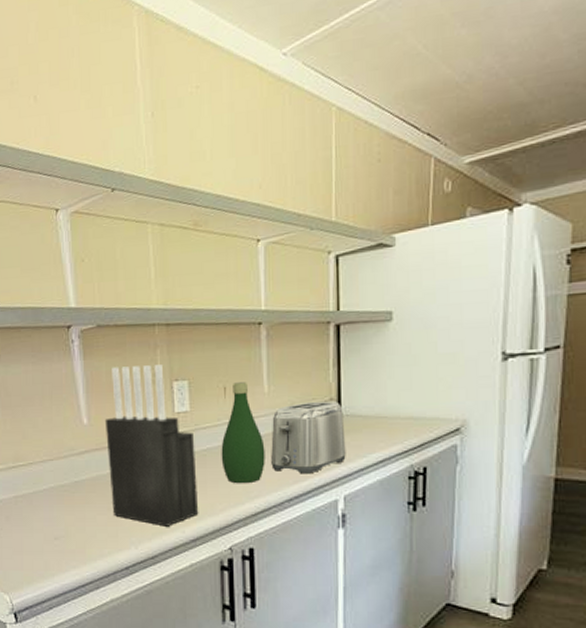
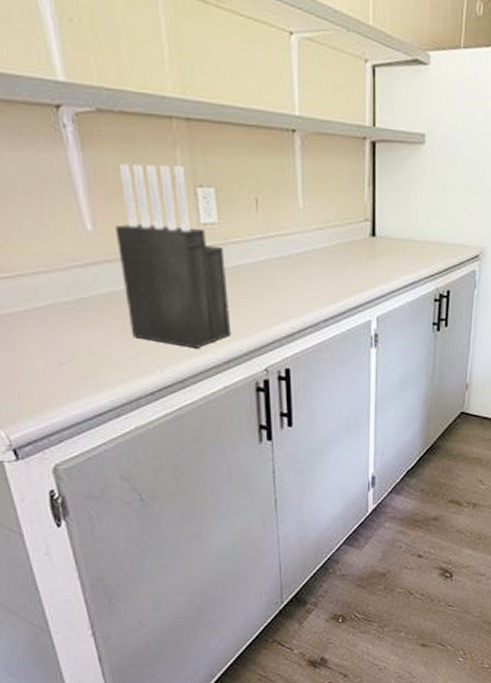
bottle: present [221,382,265,484] -> none [254,194,301,304]
toaster: present [271,402,346,474] -> none [306,222,379,295]

